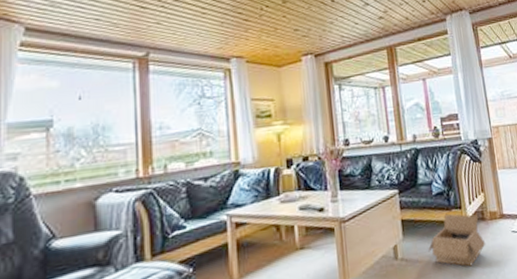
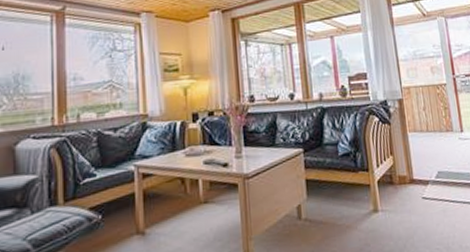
box: present [428,213,486,267] -> none [333,175,394,232]

